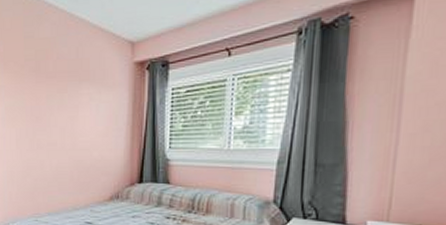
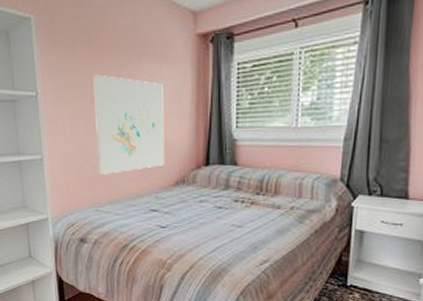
wall art: none [38,97,101,188] -> present [93,74,165,175]

